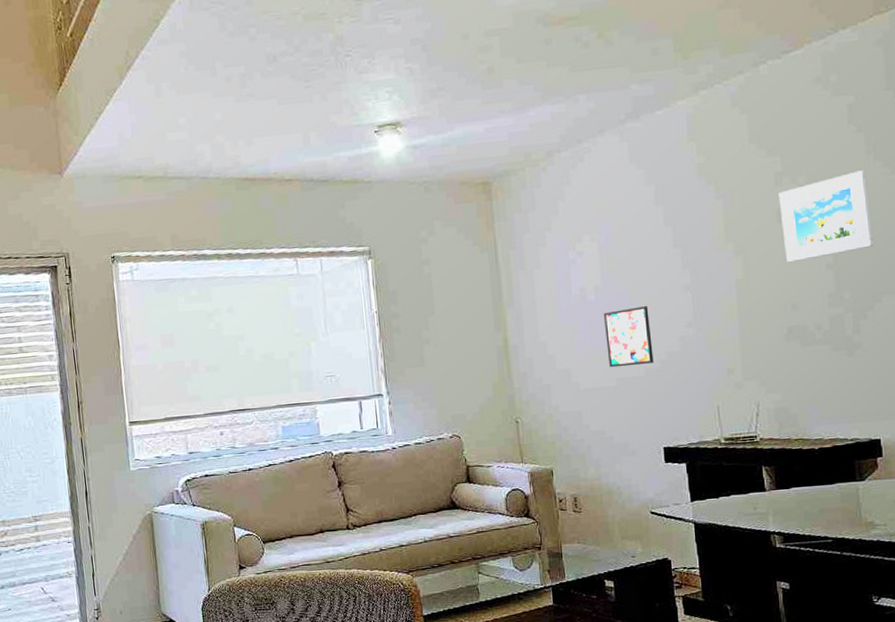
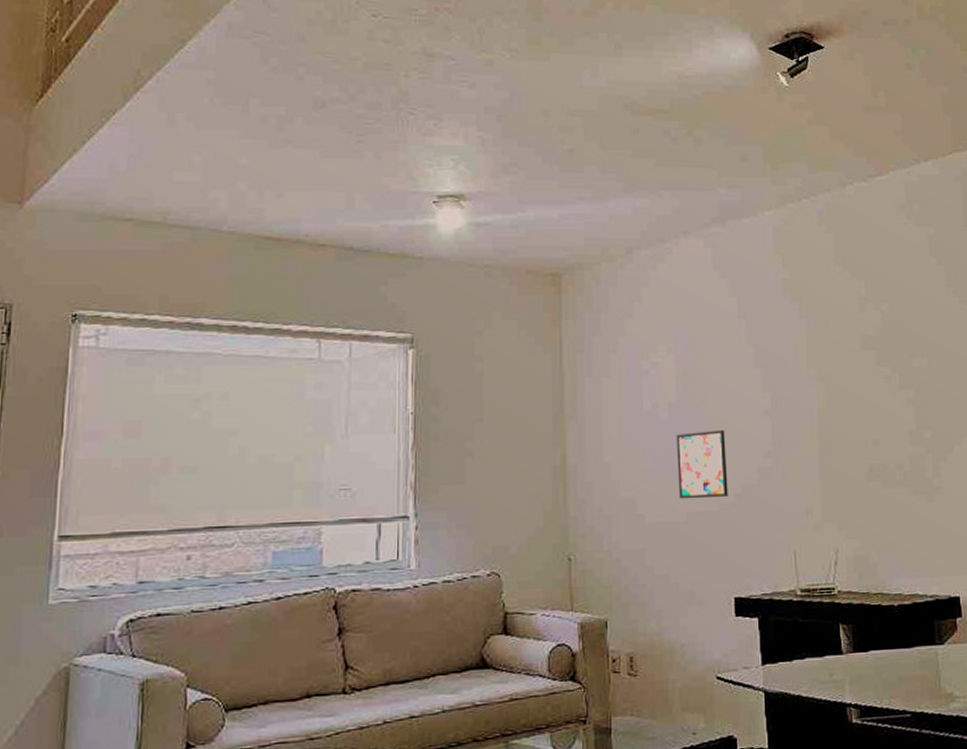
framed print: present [778,170,874,263] -> none [862,304,954,395]

